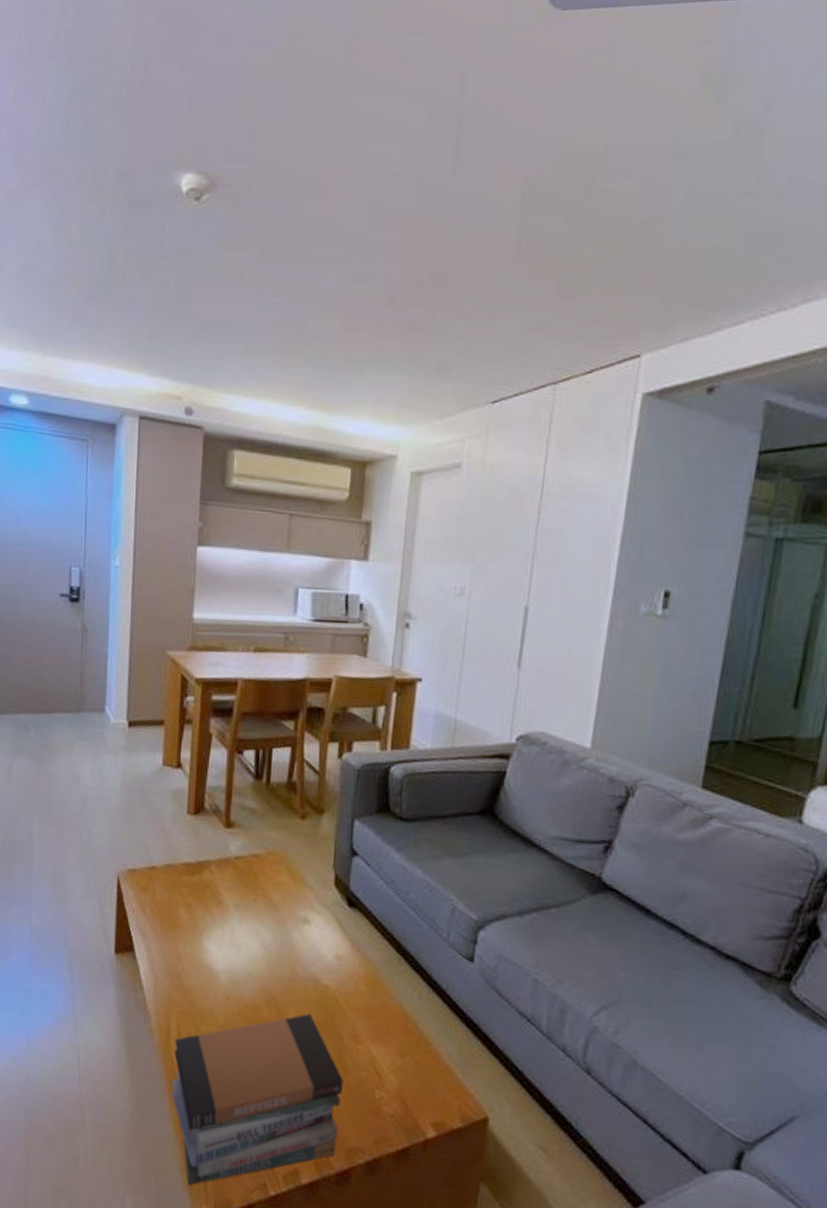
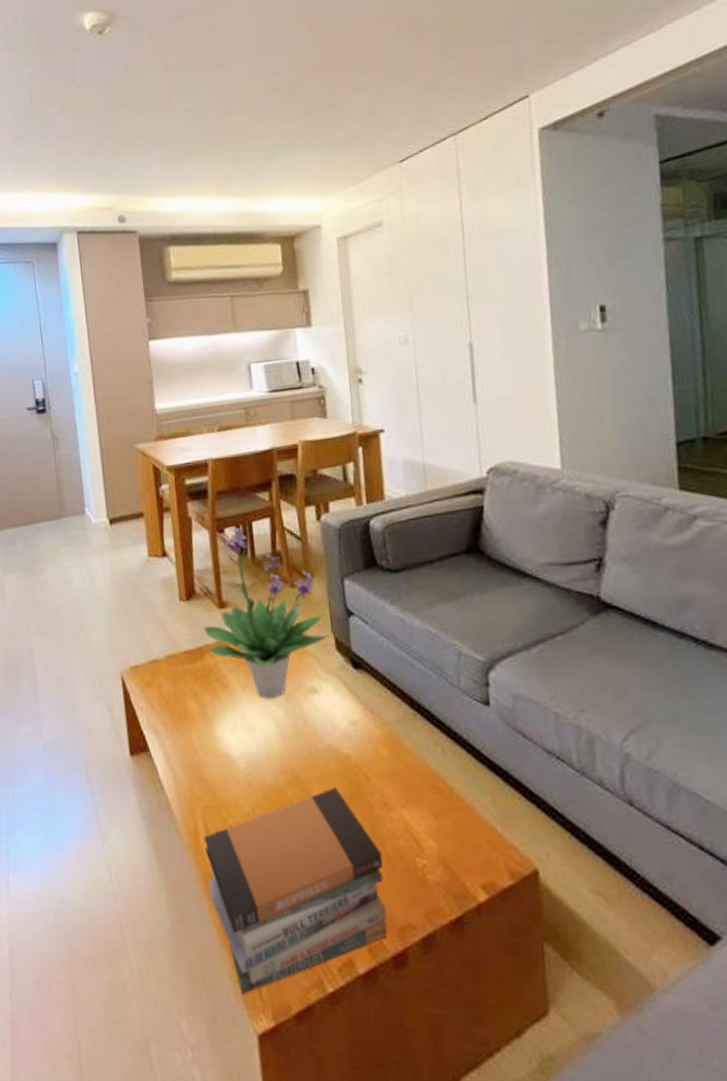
potted plant: none [206,749,330,923] -> present [203,526,329,700]

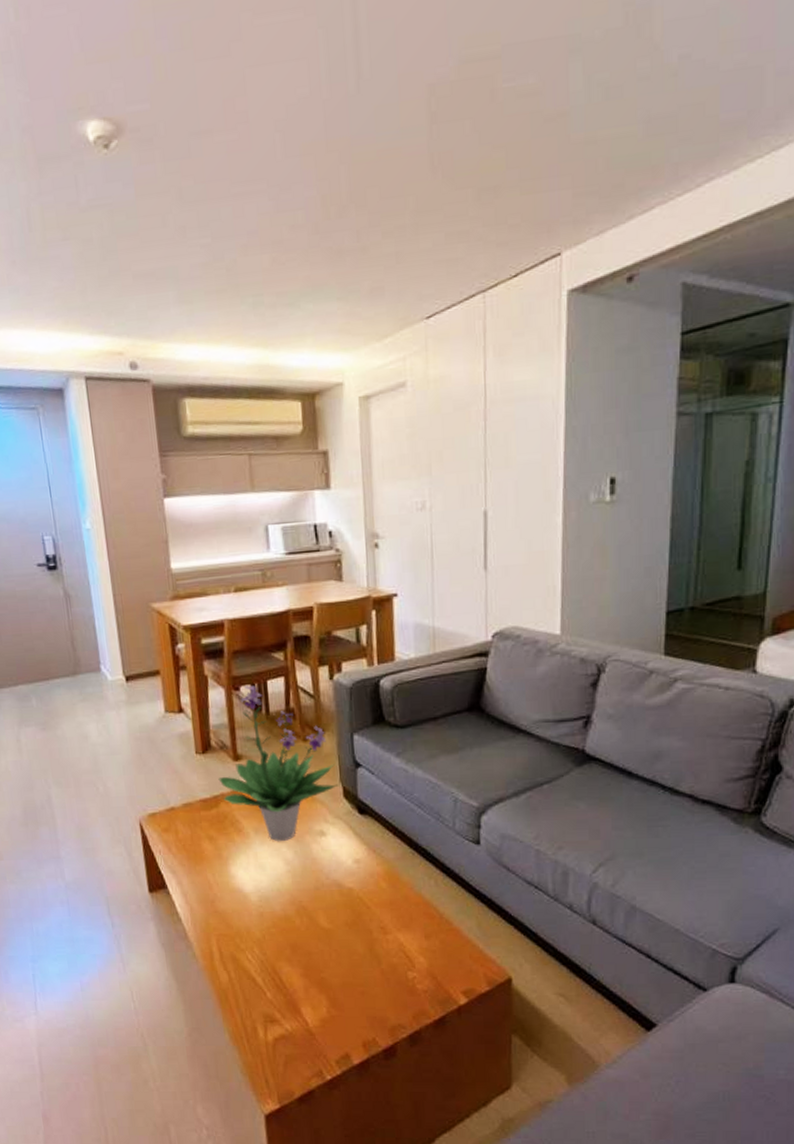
book stack: present [203,788,388,995] -> none [218,916,380,1085]

